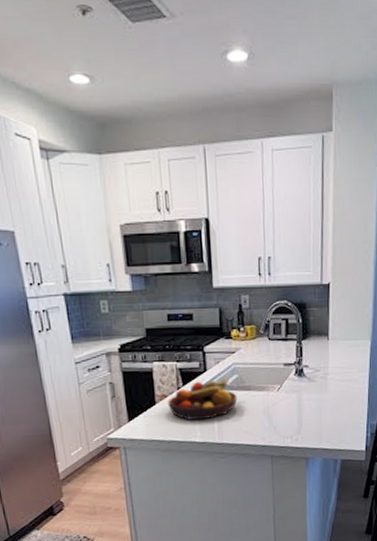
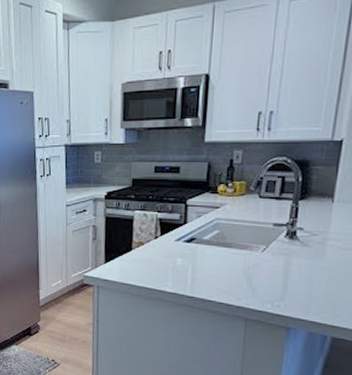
fruit bowl: present [167,376,238,421] -> none [143,231,216,272]

